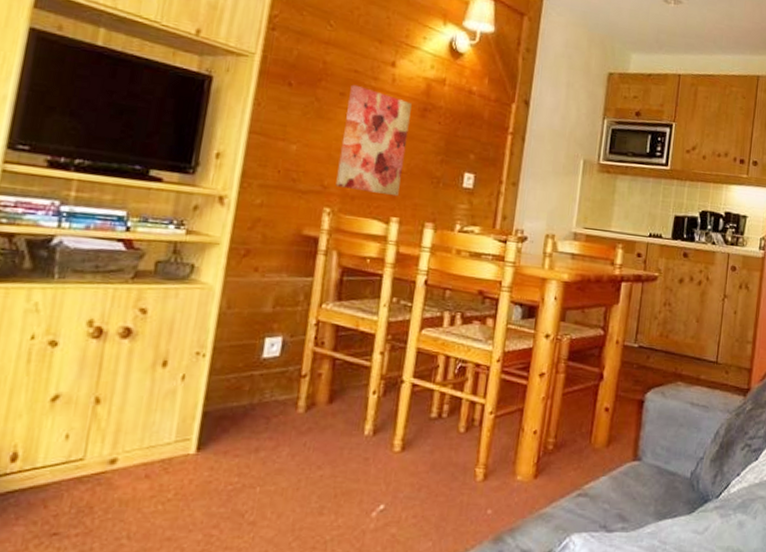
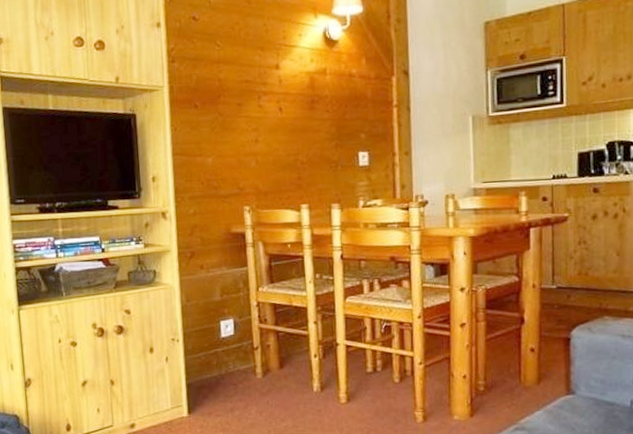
wall art: present [335,84,412,197] -> none [245,93,304,187]

